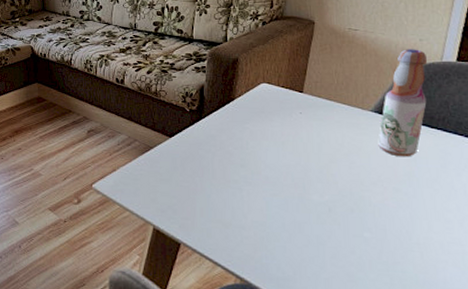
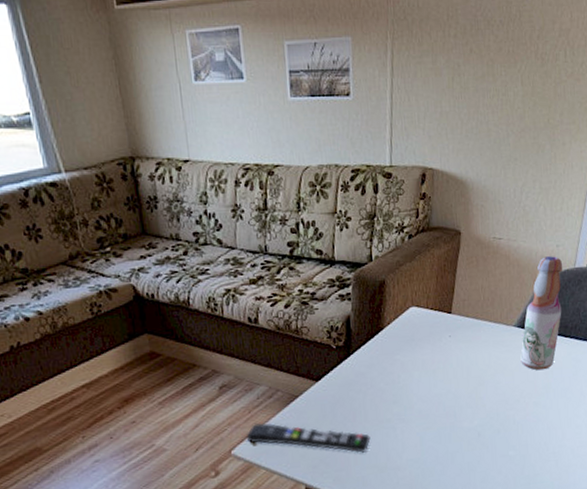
remote control: none [105,164,217,207] -> present [246,422,371,453]

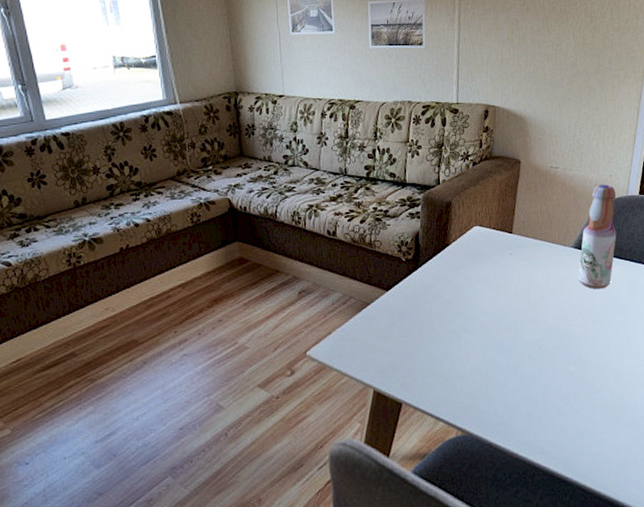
remote control: present [246,422,371,453] -> none [320,326,436,360]

